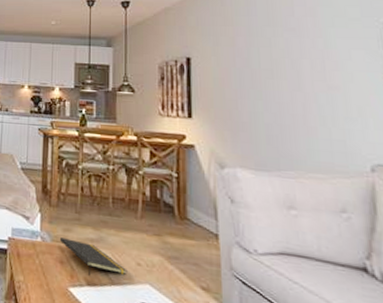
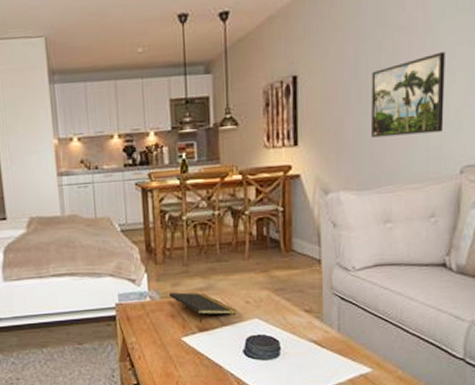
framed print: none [264,53,346,127] -> present [371,52,445,138]

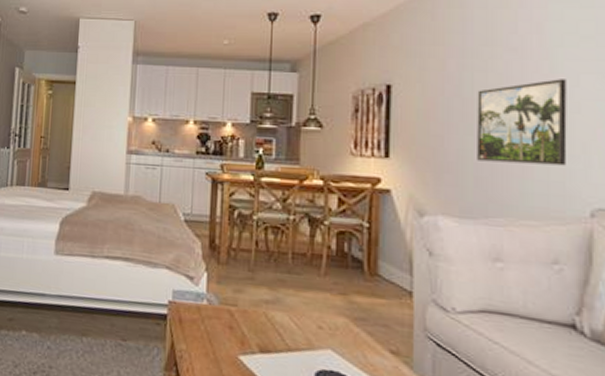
notepad: present [168,292,237,323] -> none [228,300,307,342]

